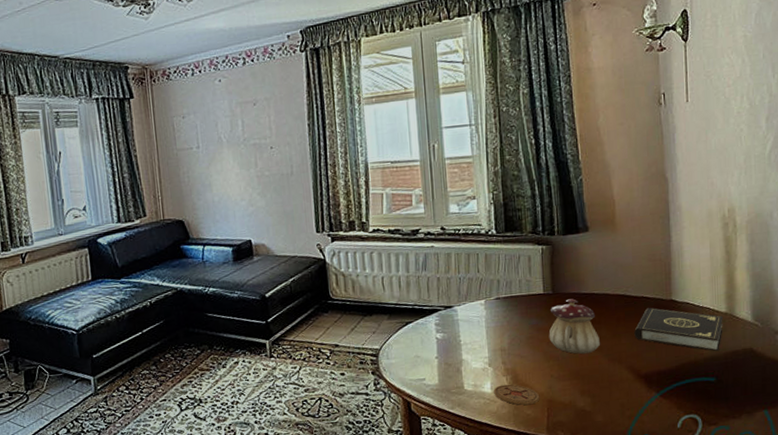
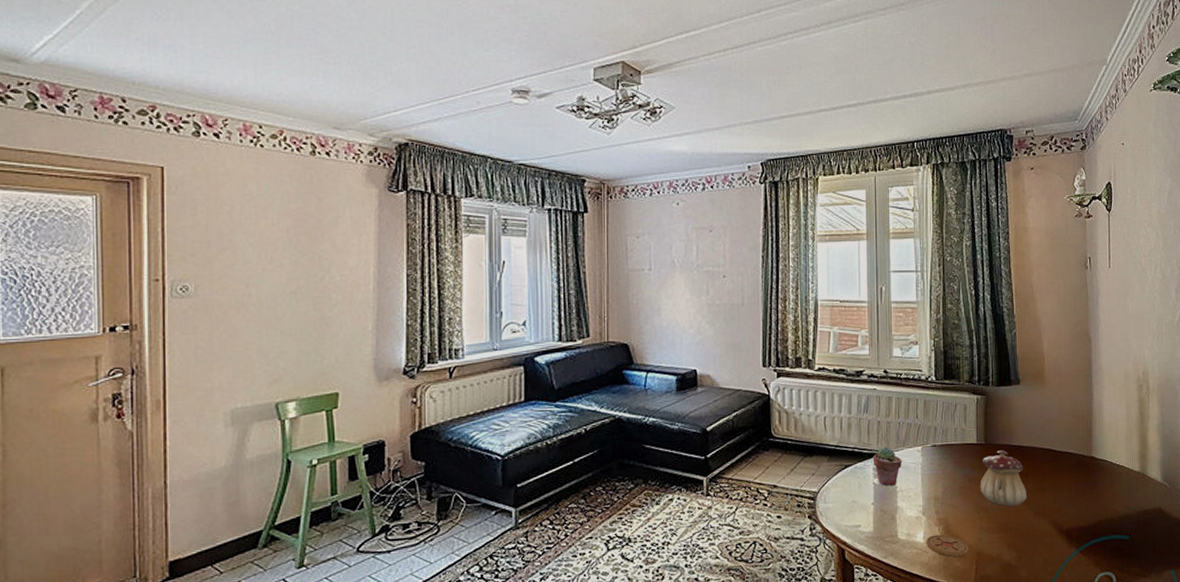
potted succulent: none [434,302,465,341] -> present [873,446,902,487]
book: present [634,307,723,351] -> none [1058,462,1136,509]

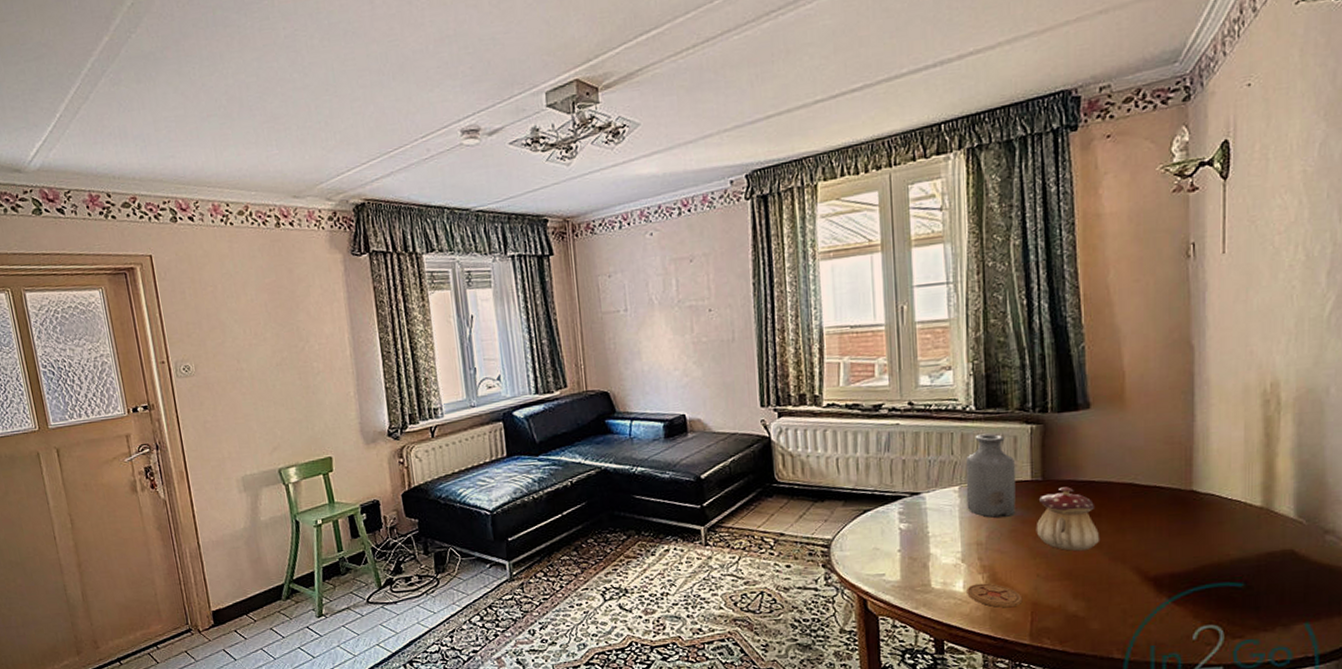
potted succulent: present [873,446,902,487] -> none [897,487,934,532]
bottle: none [927,401,965,476] -> present [966,433,1016,518]

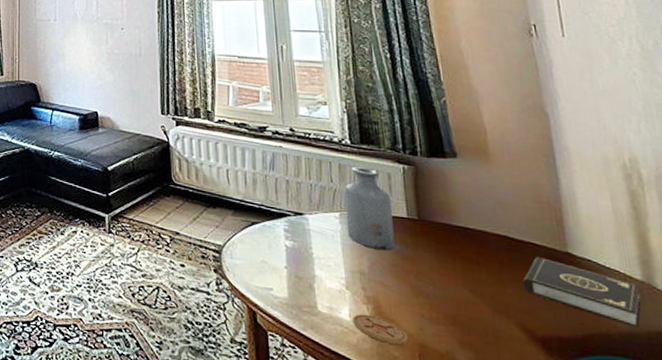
teapot: present [1036,487,1100,552] -> none [416,229,482,298]
book: none [1143,498,1257,552] -> present [522,256,642,327]

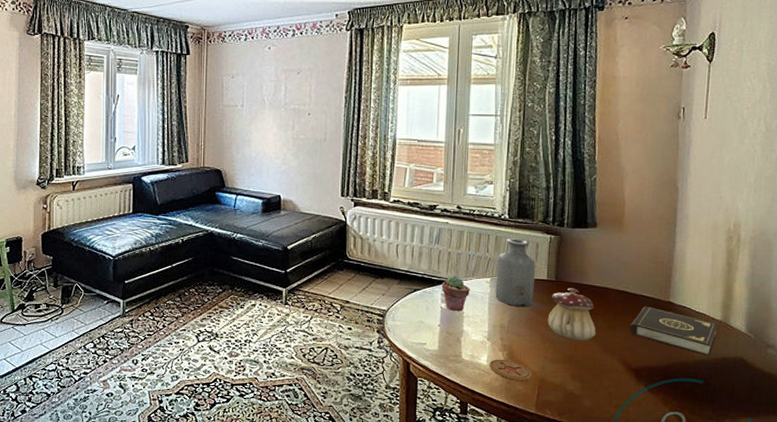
potted succulent: none [282,207,317,252] -> present [441,275,470,312]
teapot: none [416,229,482,298] -> present [547,288,597,342]

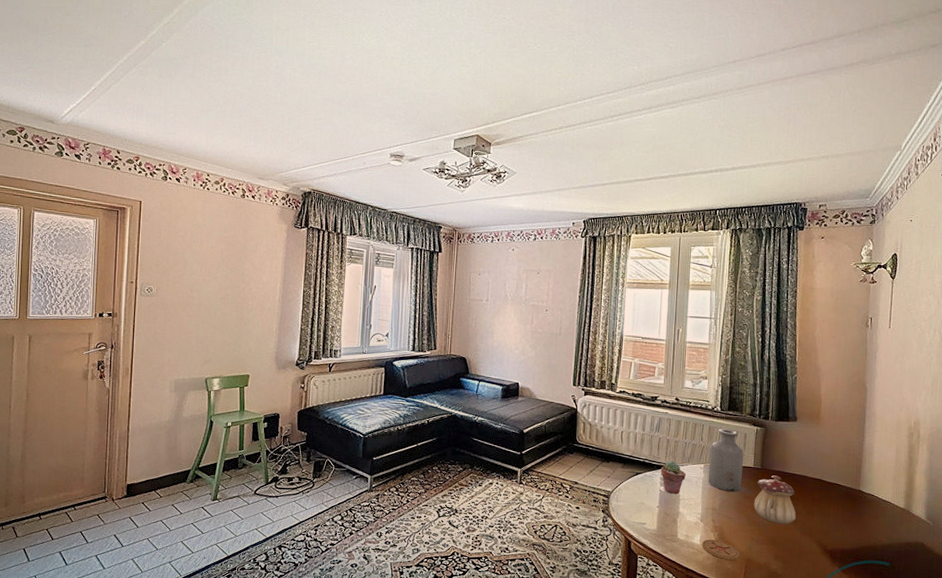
book: present [629,305,717,355] -> none [825,493,901,540]

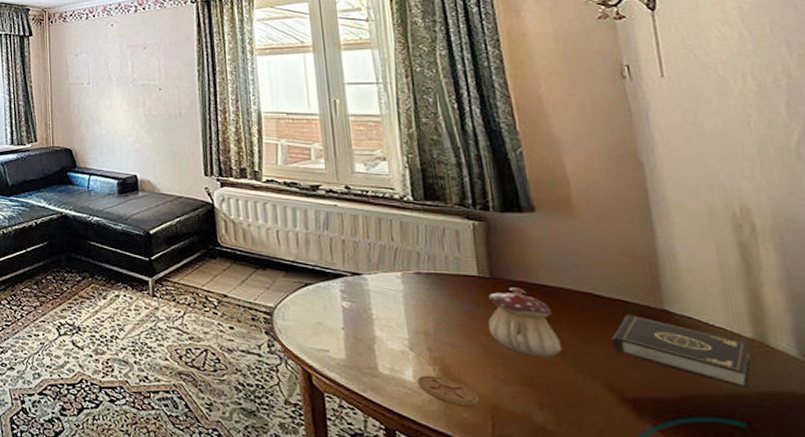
potted succulent: present [660,461,686,495] -> none [338,267,377,313]
bottle: present [708,428,744,493] -> none [407,224,464,311]
book: none [825,493,901,540] -> present [610,314,752,387]

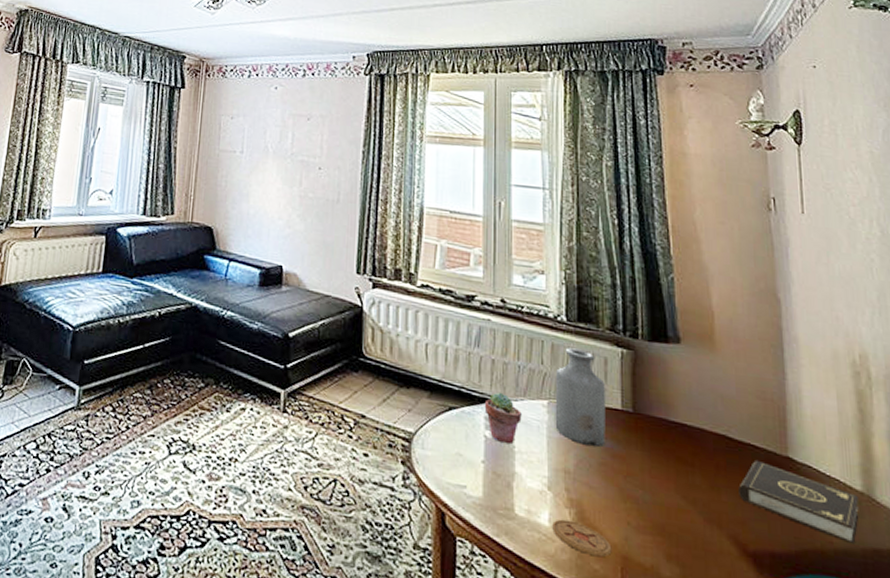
potted succulent: none [338,267,377,313] -> present [484,392,522,445]
bottle: none [407,224,464,311] -> present [555,348,606,448]
teapot: present [488,287,563,358] -> none [626,424,694,505]

